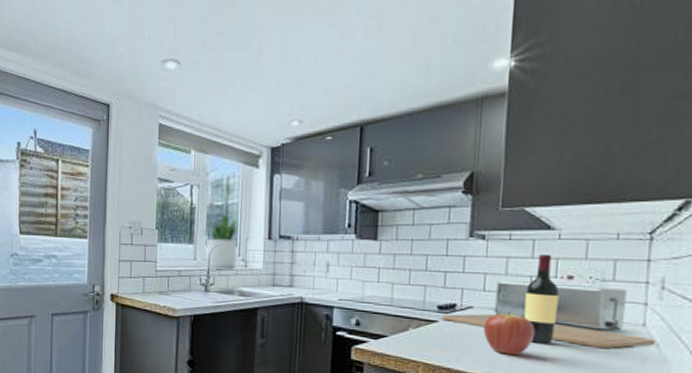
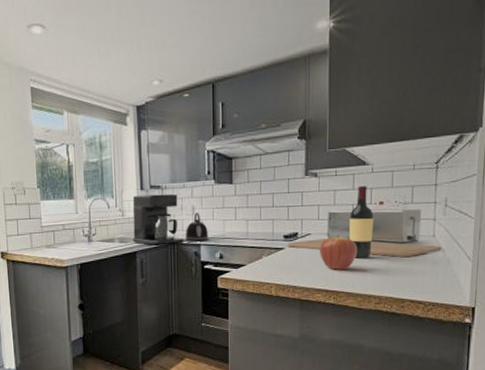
planter: present [206,211,238,271] -> none [86,167,115,222]
coffee maker: none [254,245,314,305] -> present [132,194,184,247]
kettle: none [315,269,345,304] -> present [185,212,209,242]

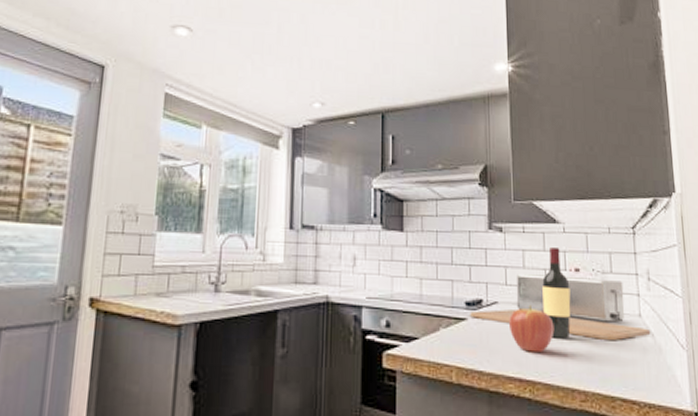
coffee maker: present [132,194,184,247] -> none [274,235,341,305]
kettle: present [185,212,209,242] -> none [342,263,373,302]

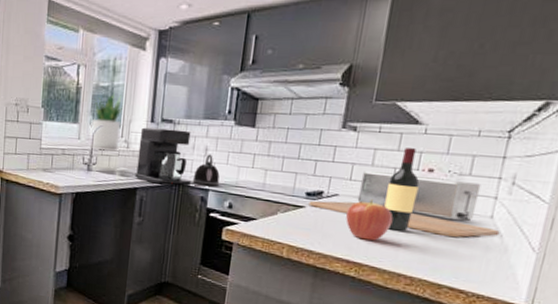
planter: none [217,196,256,266] -> present [90,93,123,152]
coffee maker: none [274,235,341,305] -> present [134,127,191,187]
kettle: none [342,263,373,302] -> present [192,154,220,187]

